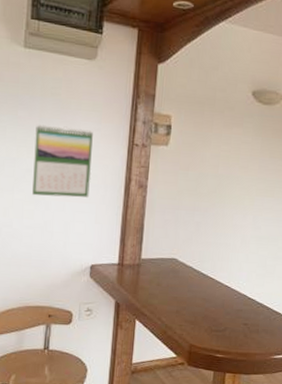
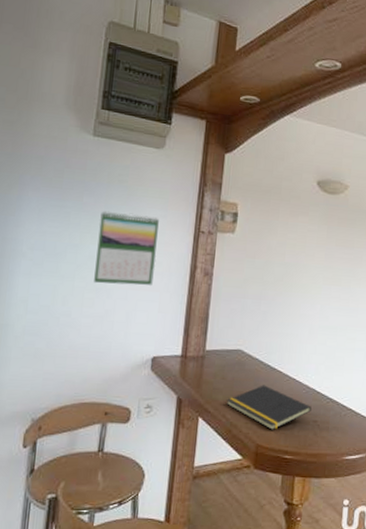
notepad: none [161,291,242,332] -> present [226,385,312,430]

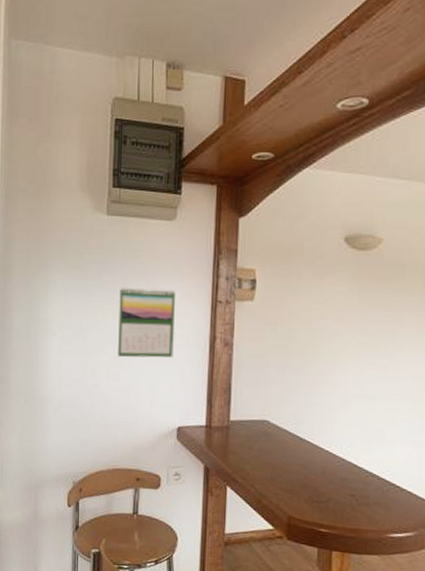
notepad: present [226,385,312,430] -> none [254,456,348,502]

